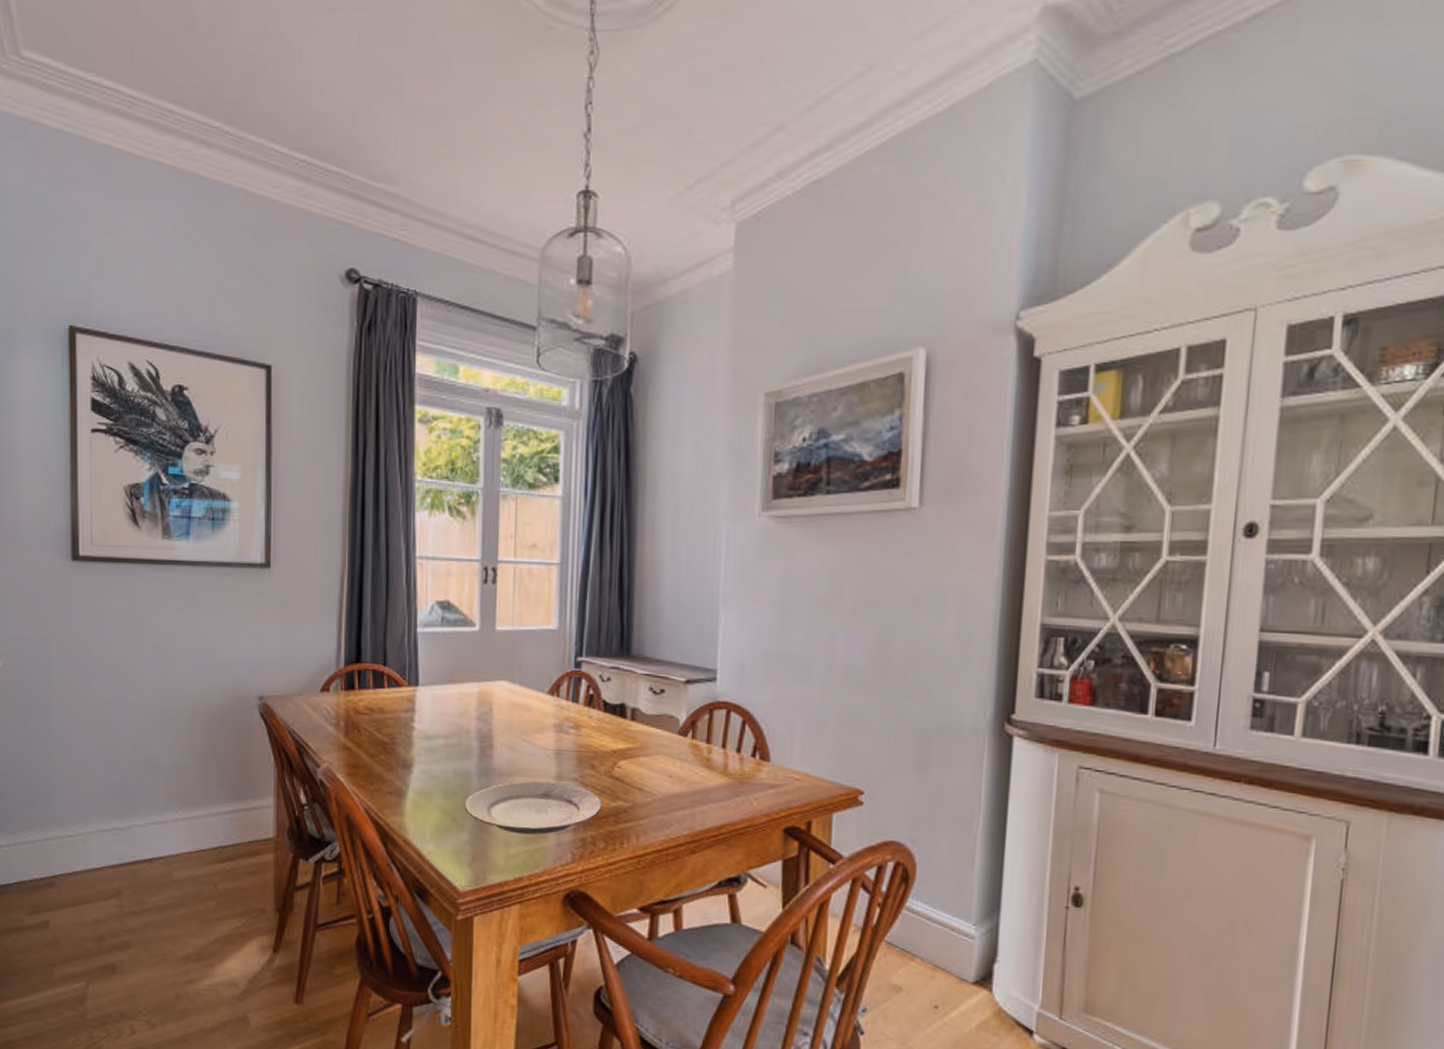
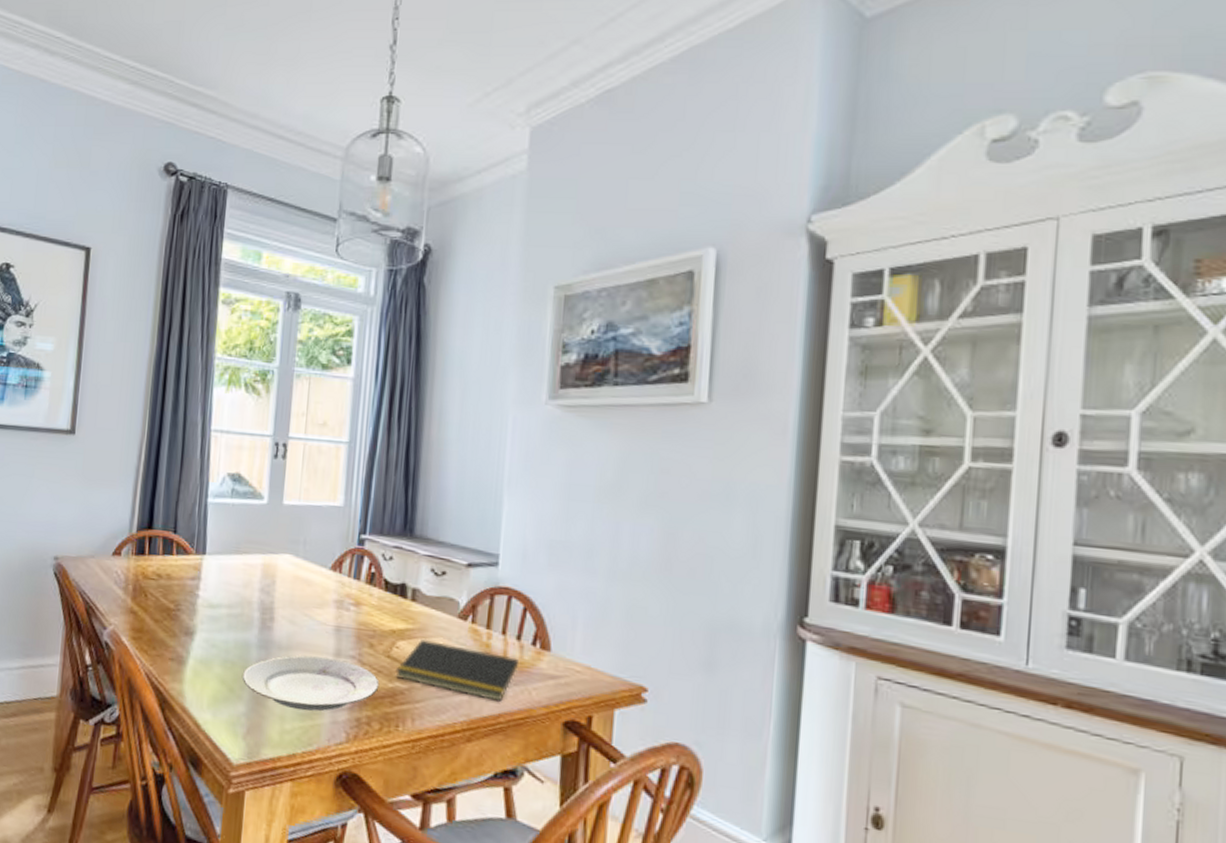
notepad: none [618,757,740,813] -> present [395,638,520,702]

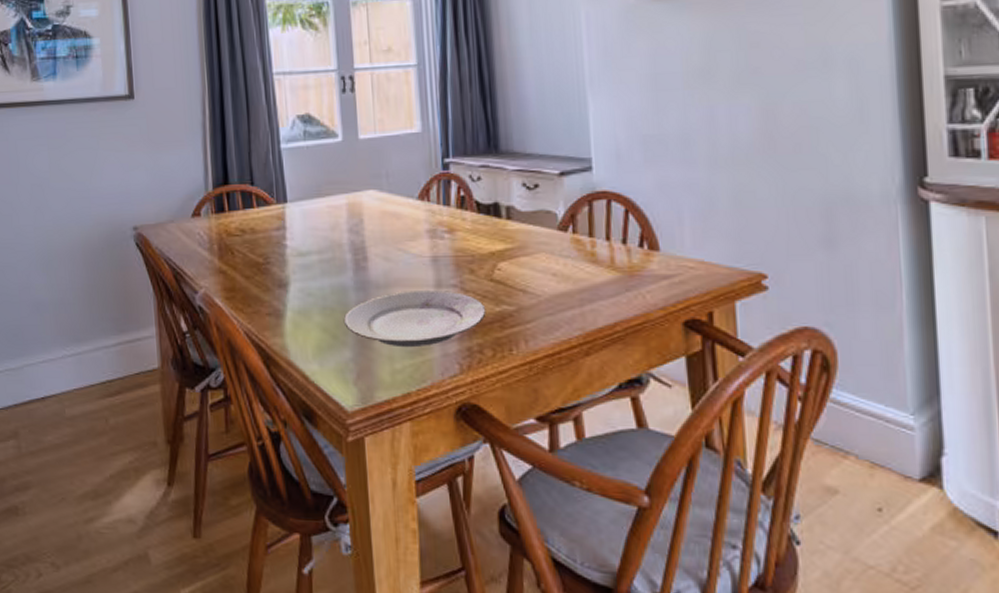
notepad: present [395,638,520,702] -> none [500,256,629,310]

